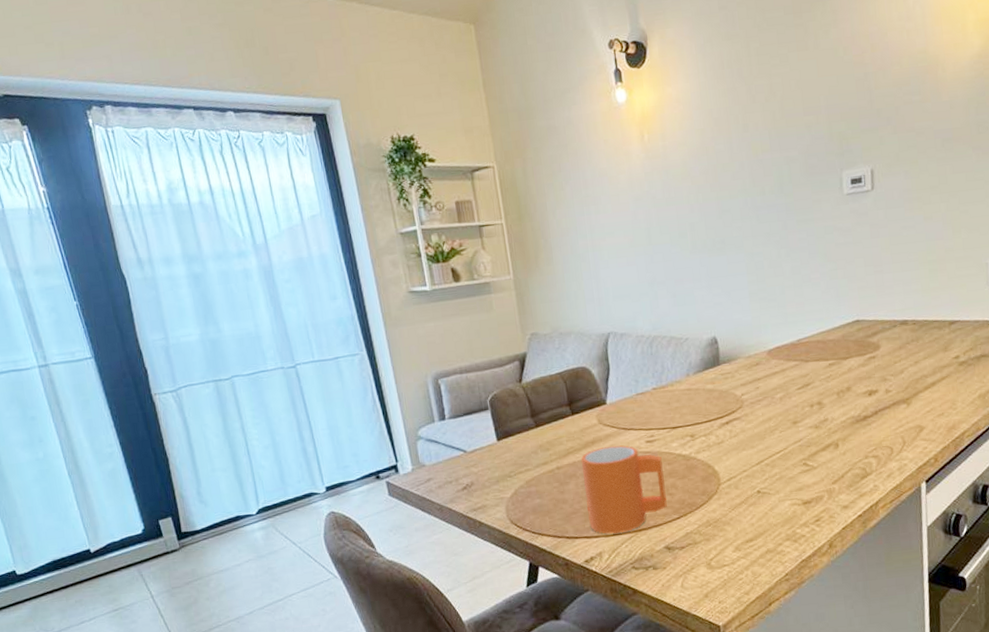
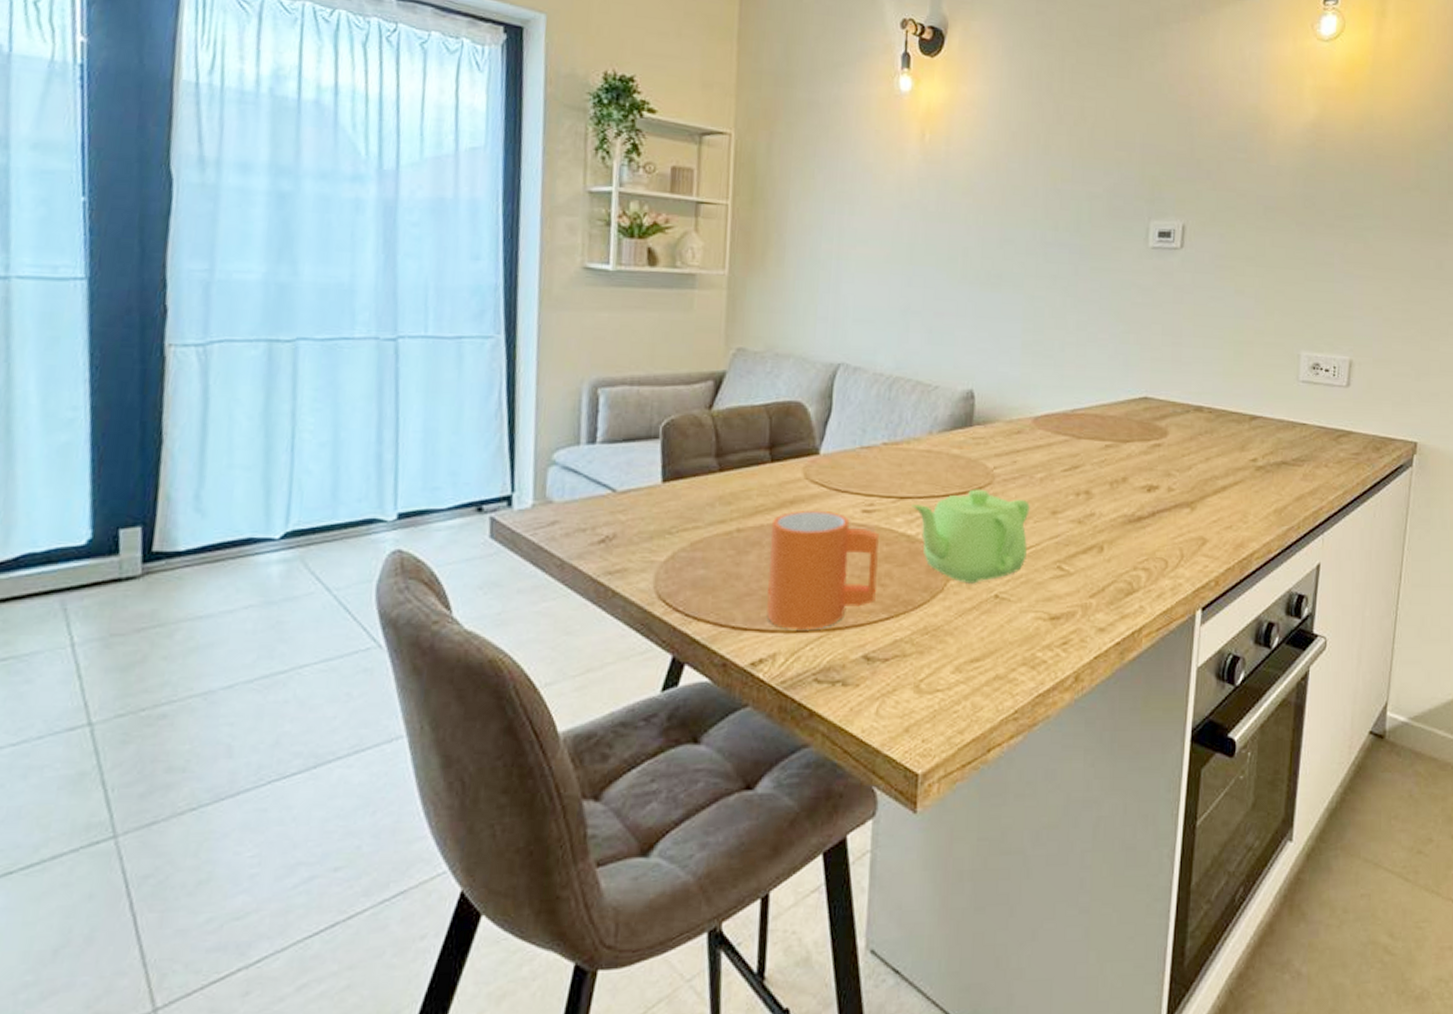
teapot: none [682,412,778,485] -> present [911,489,1030,584]

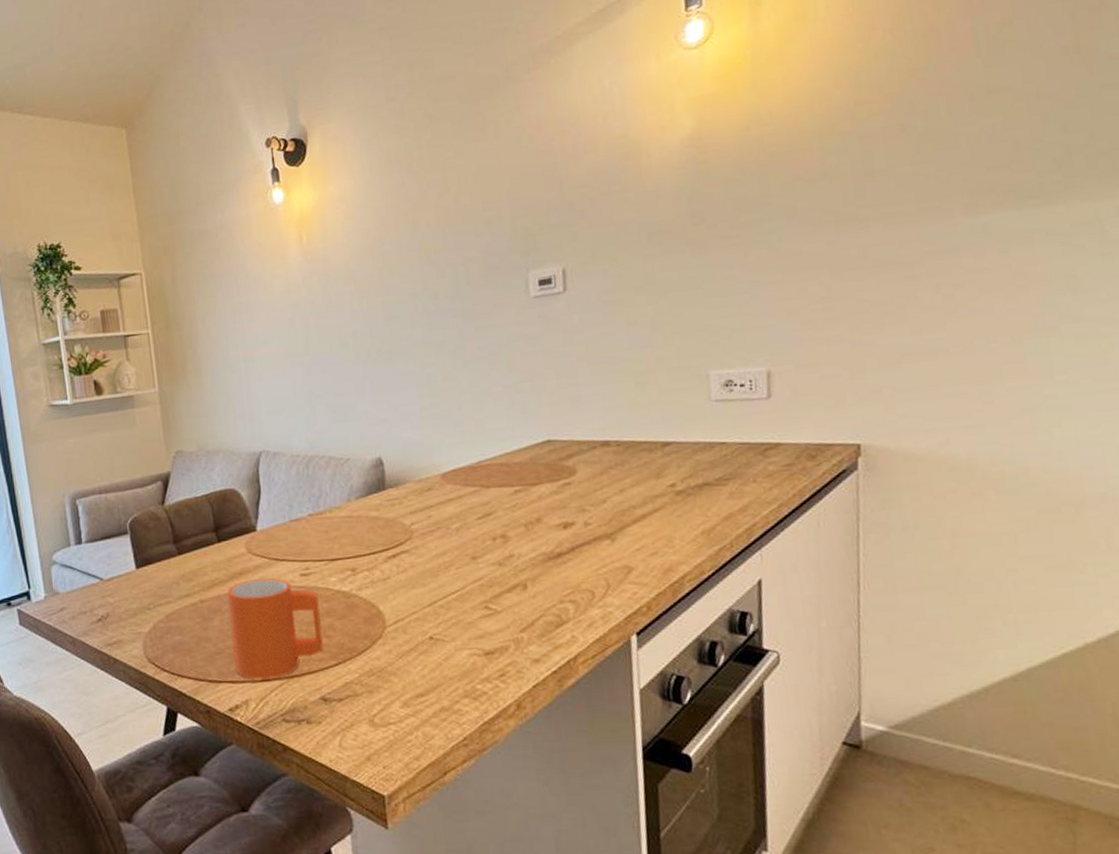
teapot: present [911,489,1030,584] -> none [342,544,454,629]

